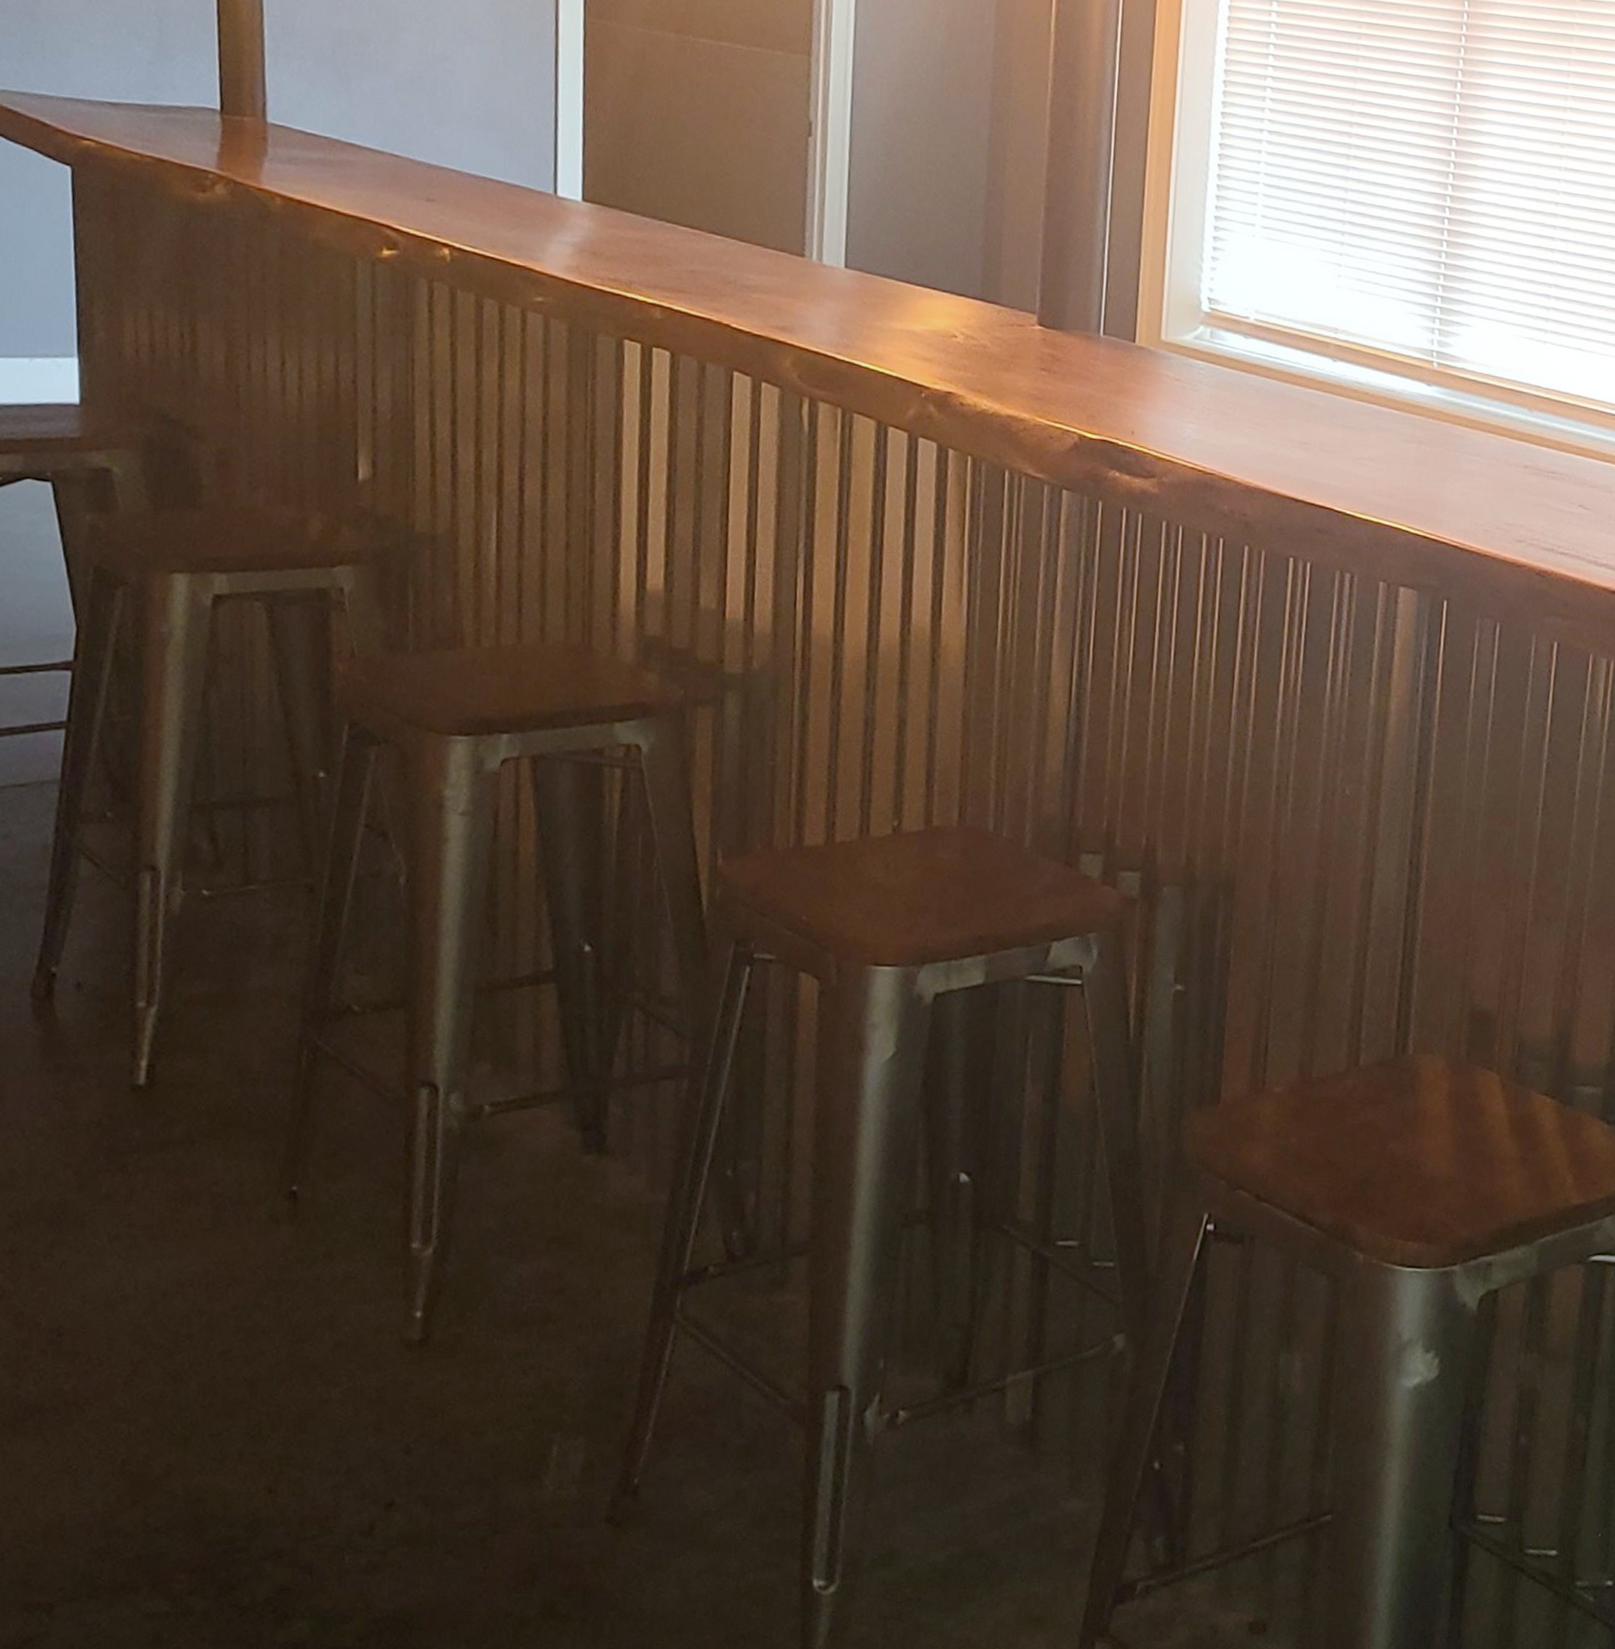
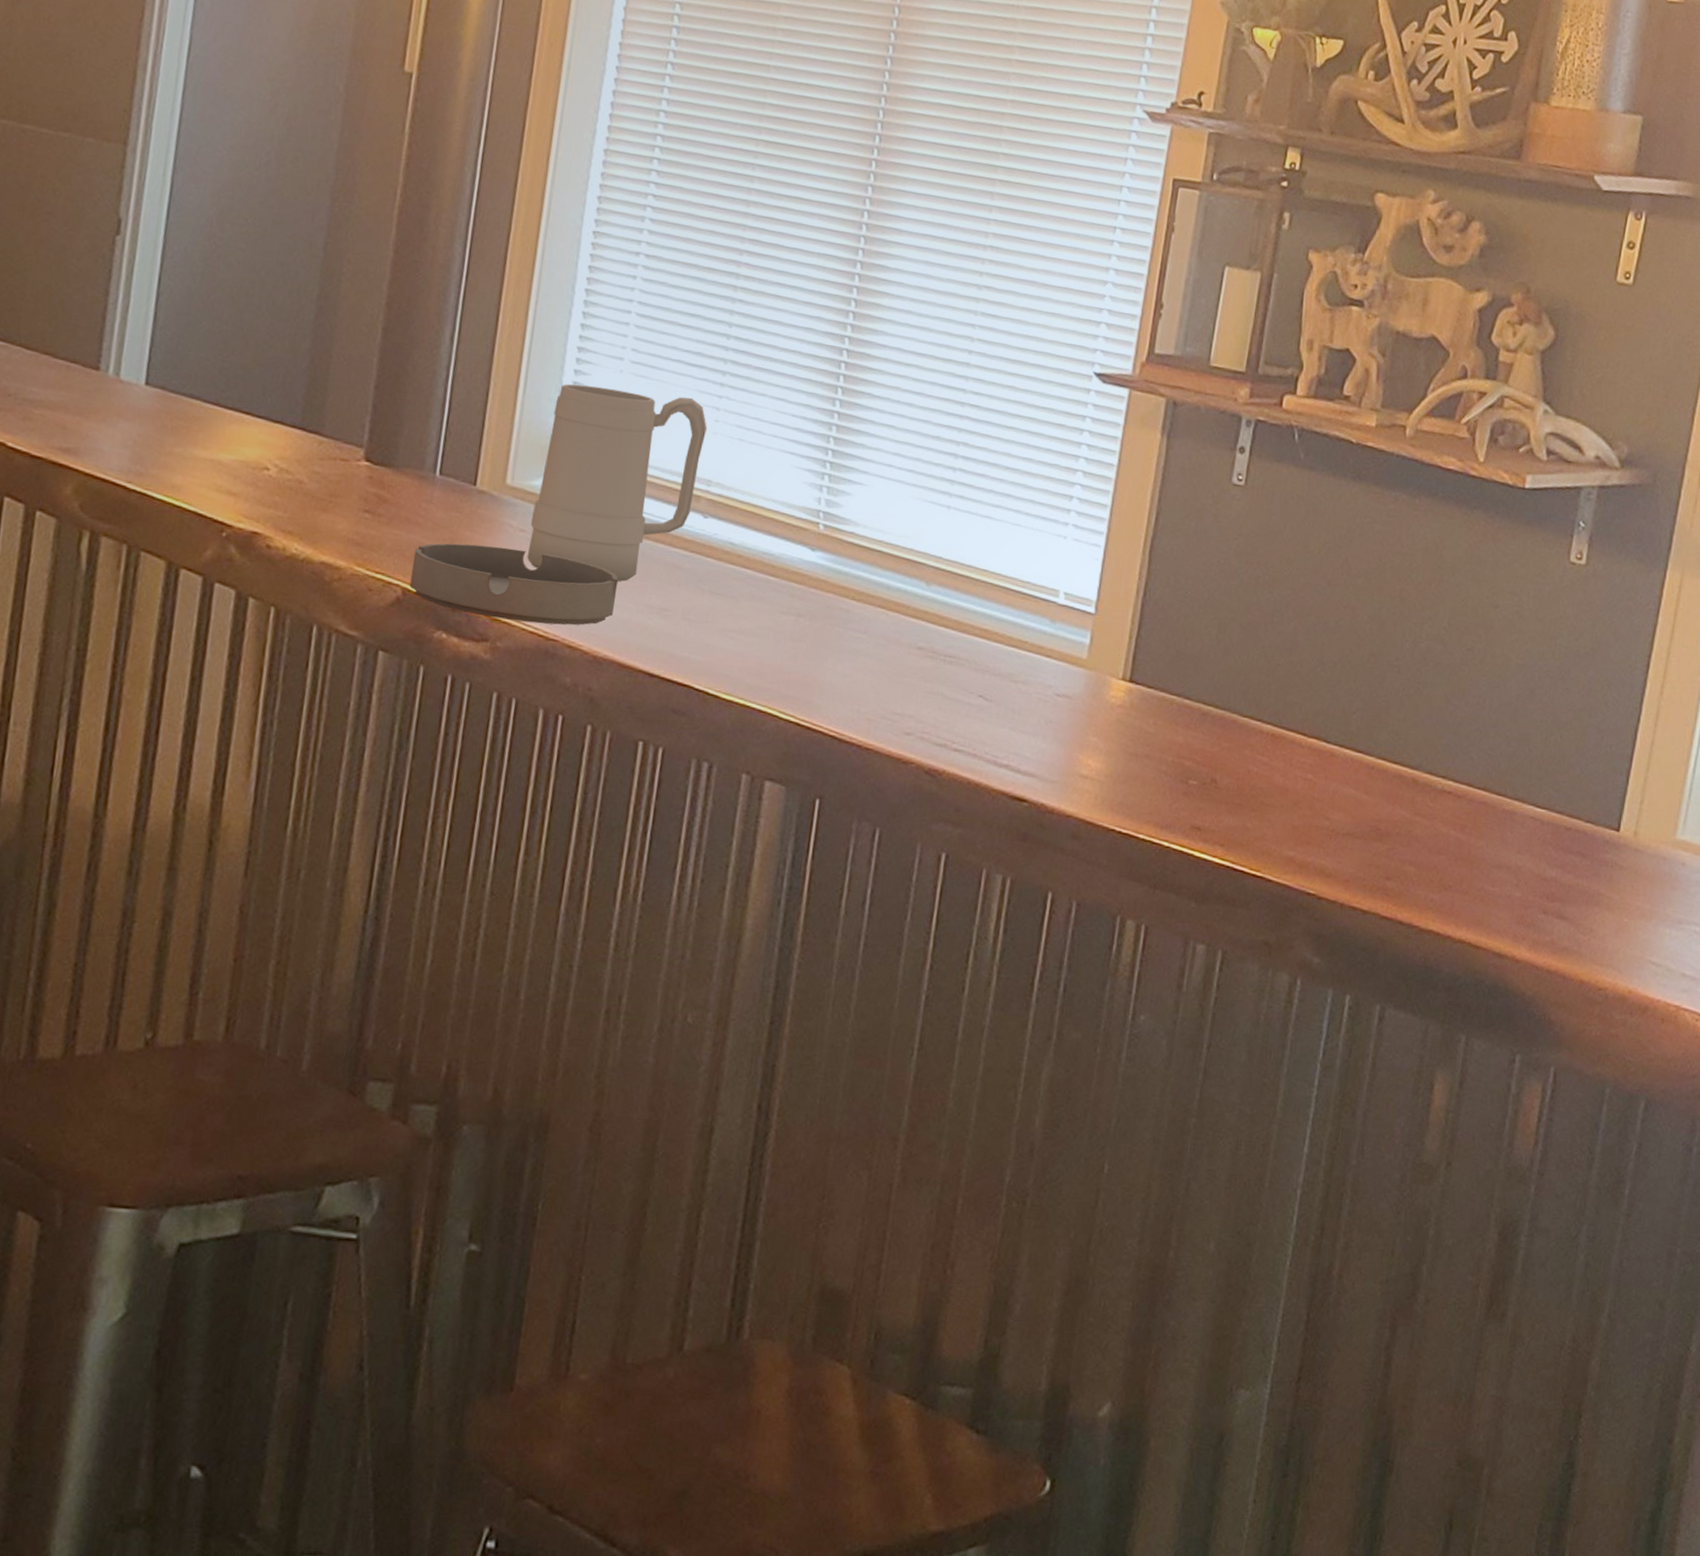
ashtray: none [1084,393,1263,461] -> present [409,543,619,626]
beer mug: none [1183,249,1331,421] -> present [526,384,707,582]

